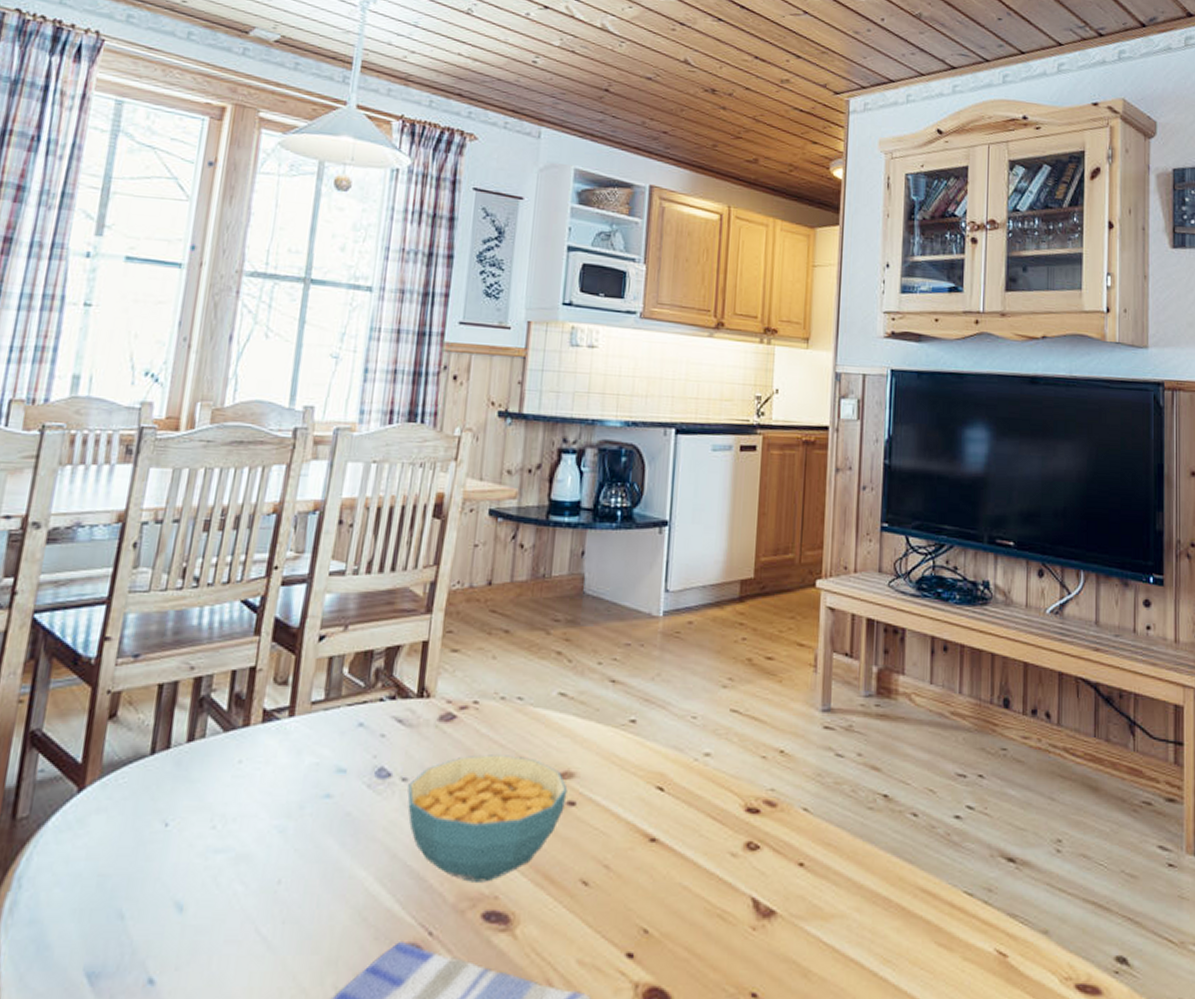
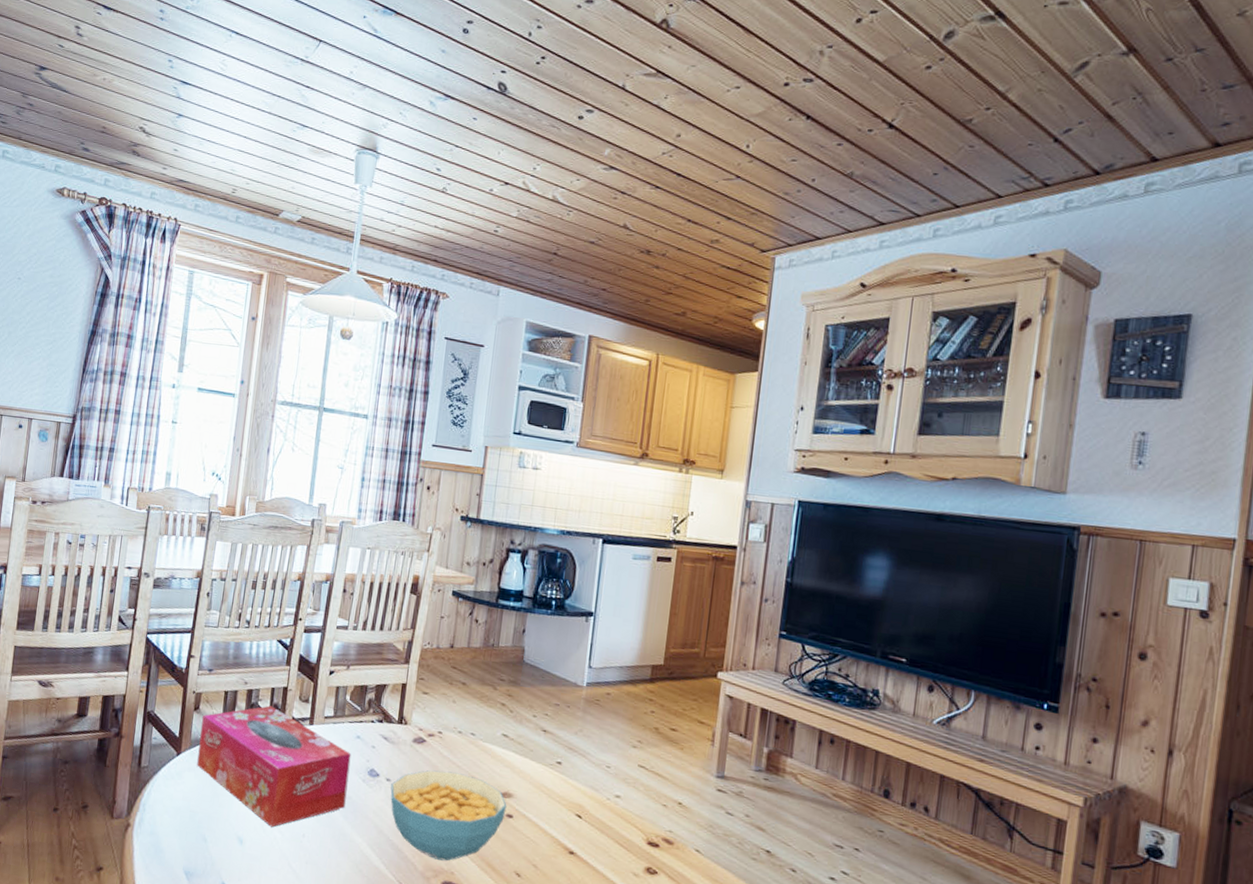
tissue box: none [110,697,351,878] -> present [197,705,352,828]

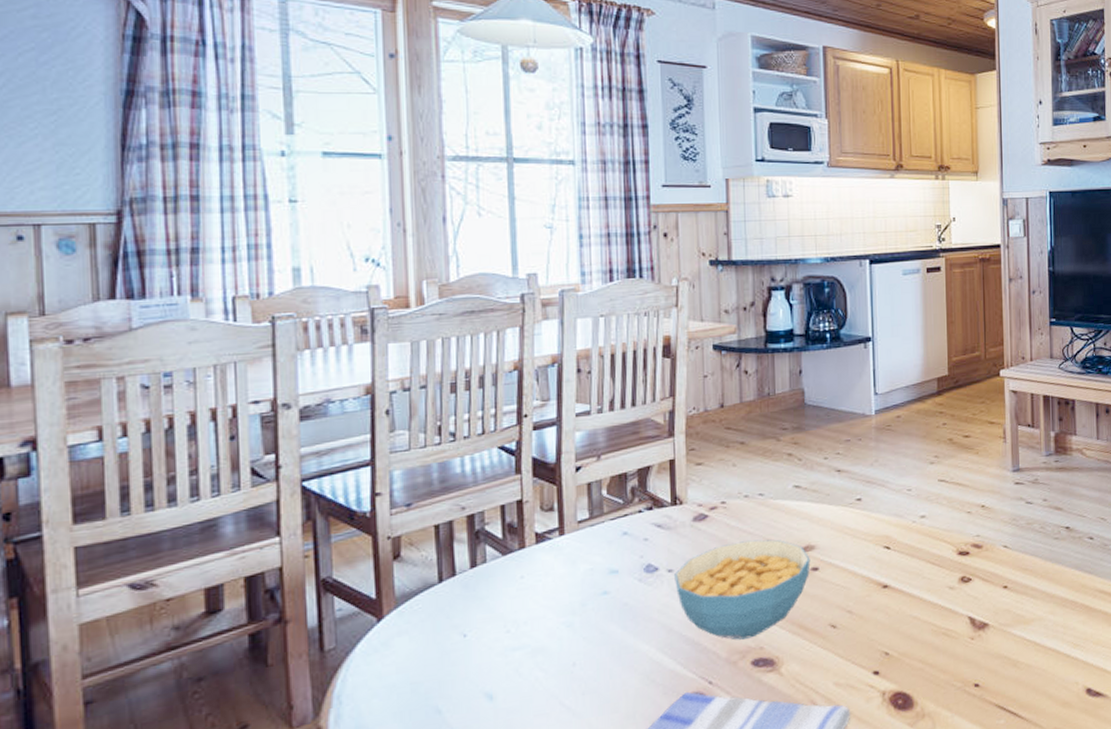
tissue box: present [197,705,352,828] -> none [408,527,622,668]

